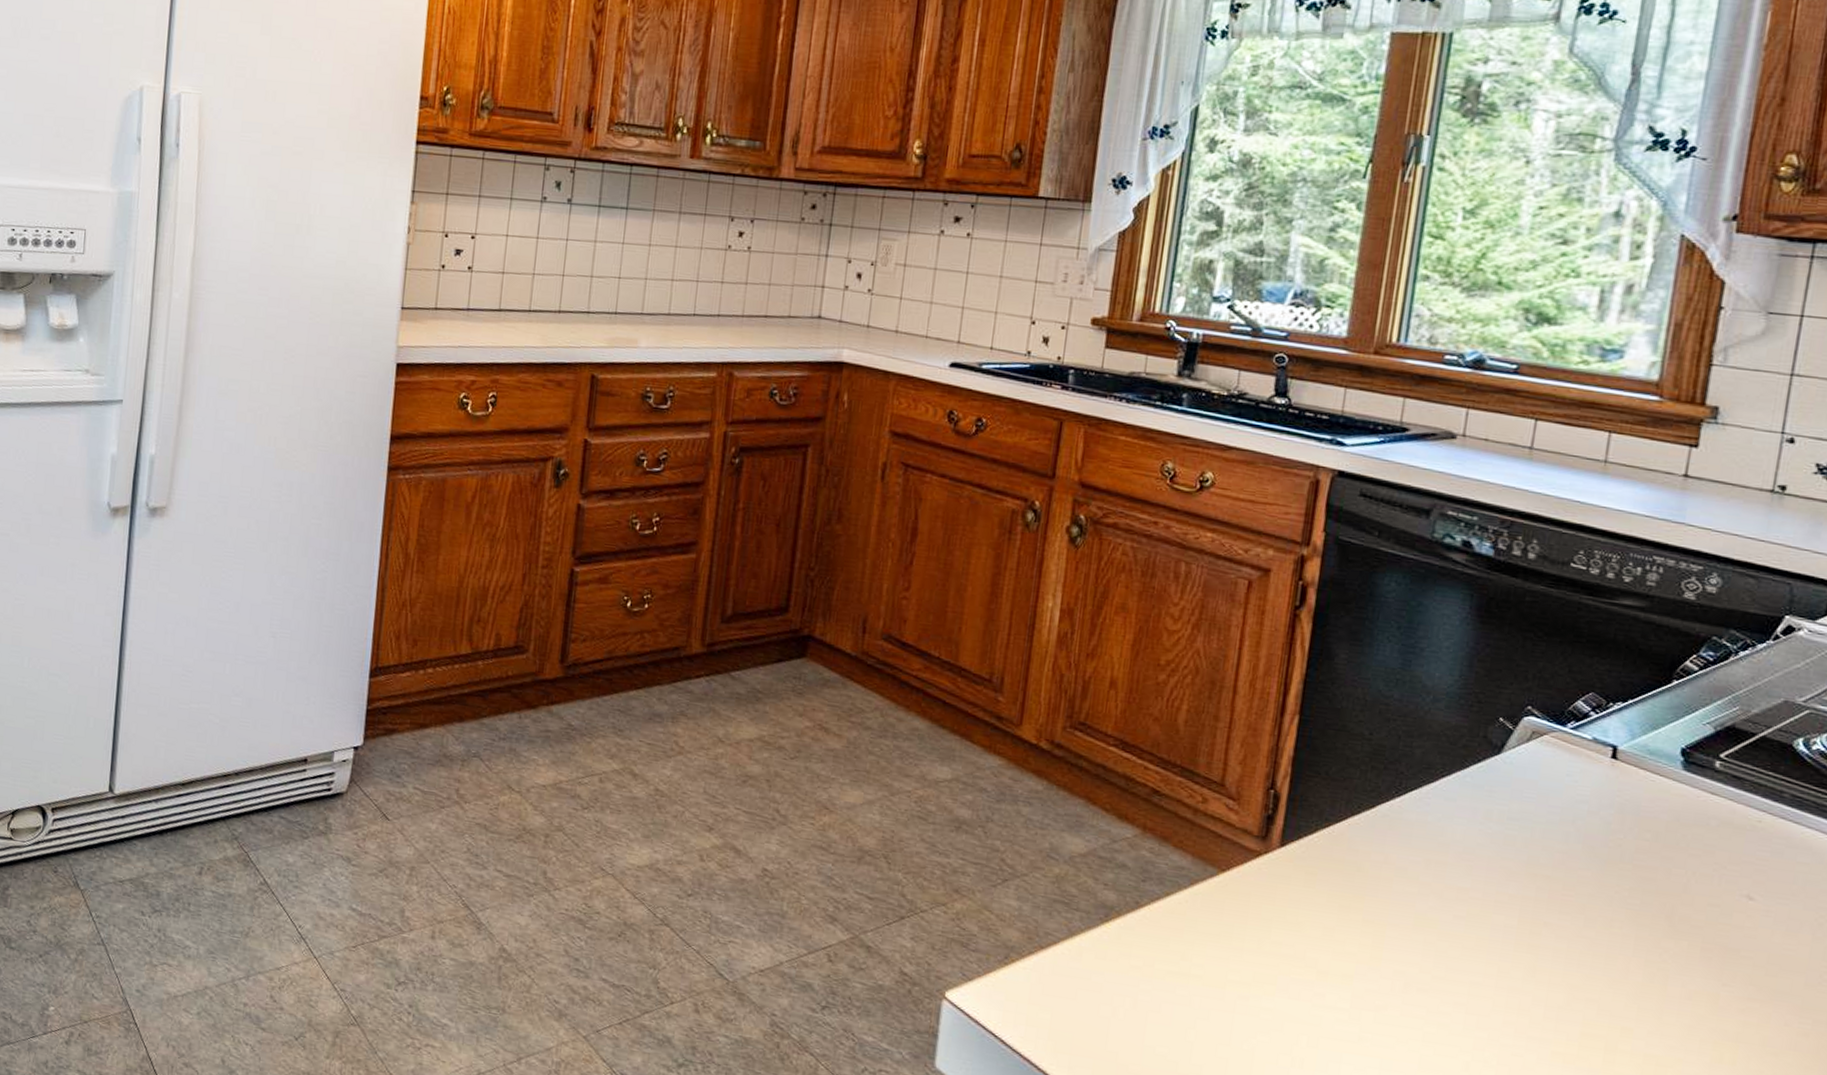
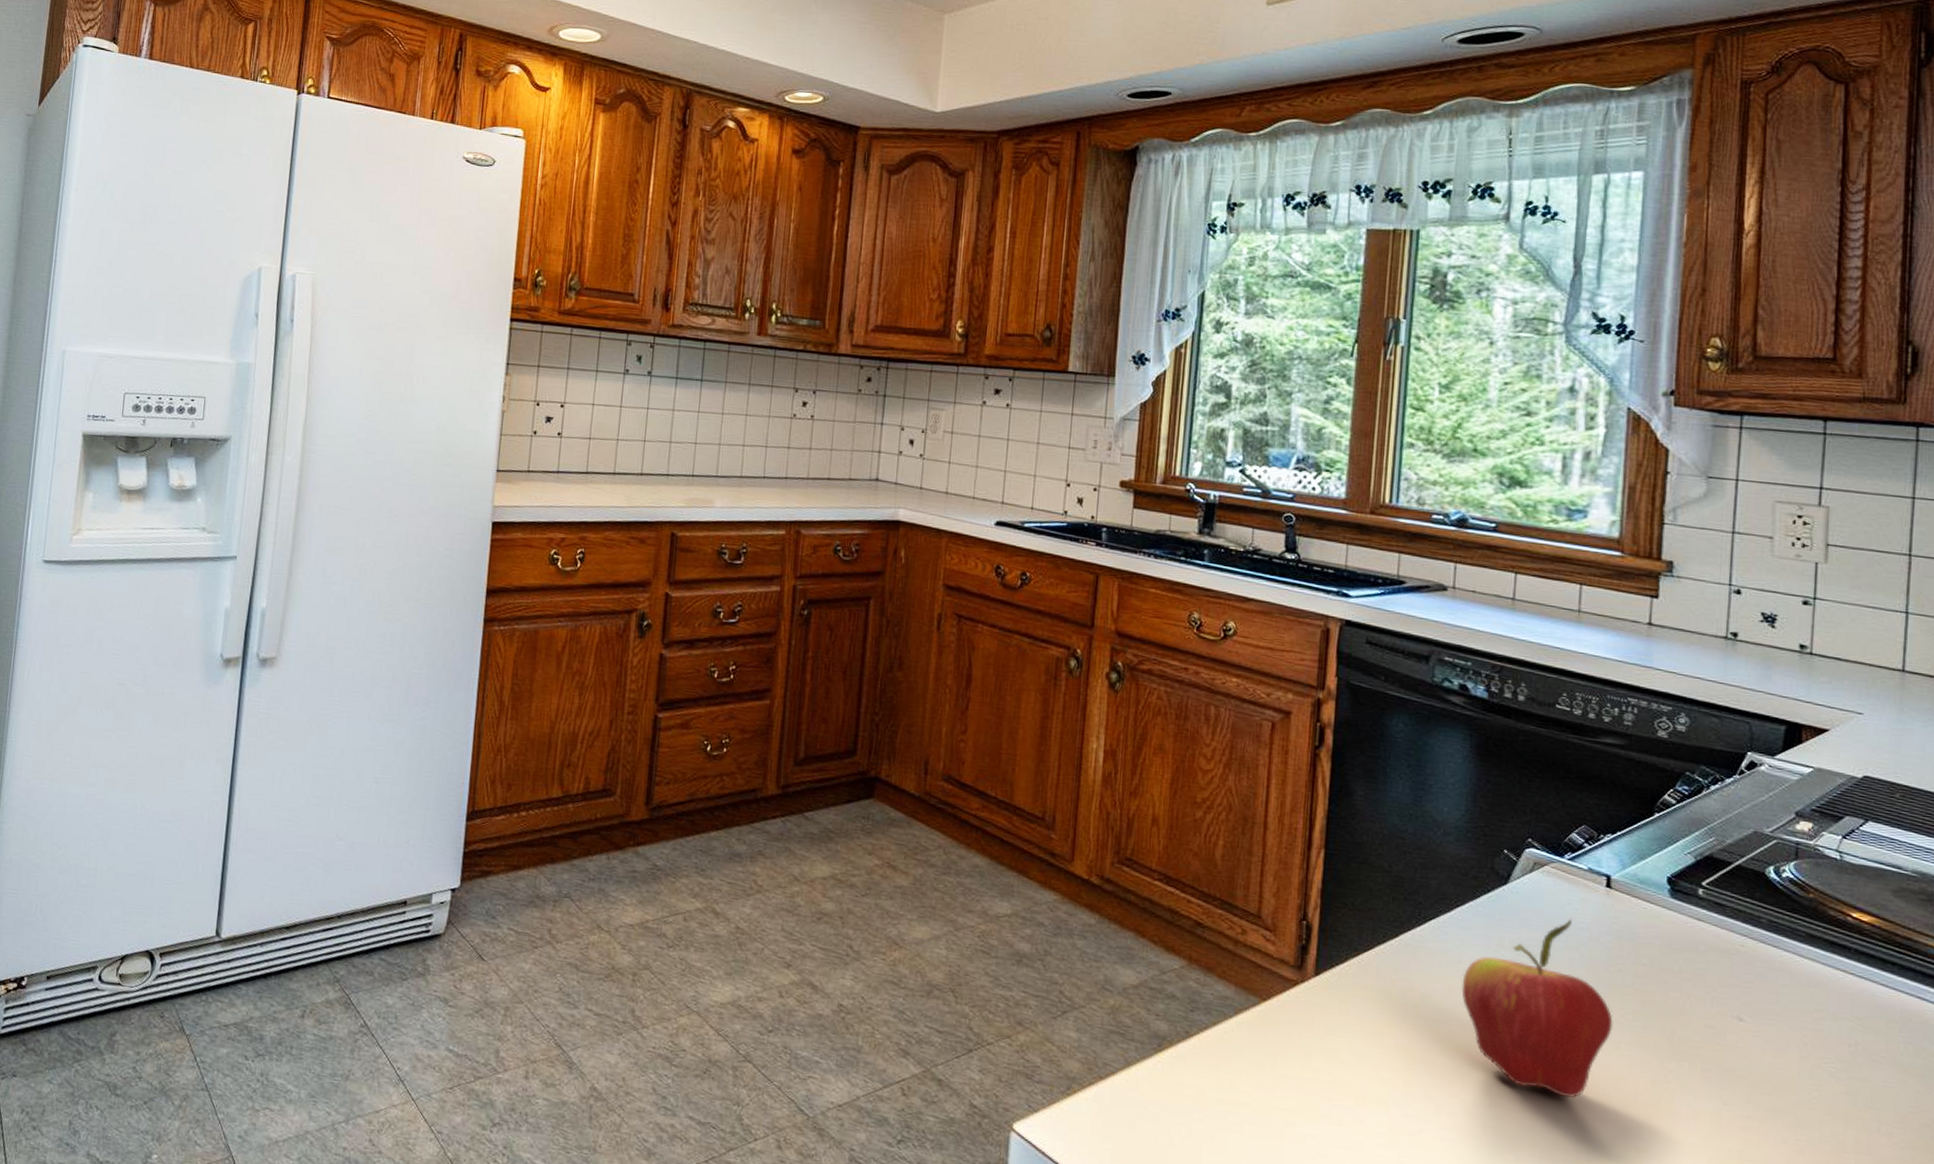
fruit: none [1441,791,1607,976] -> present [1461,919,1613,1098]

